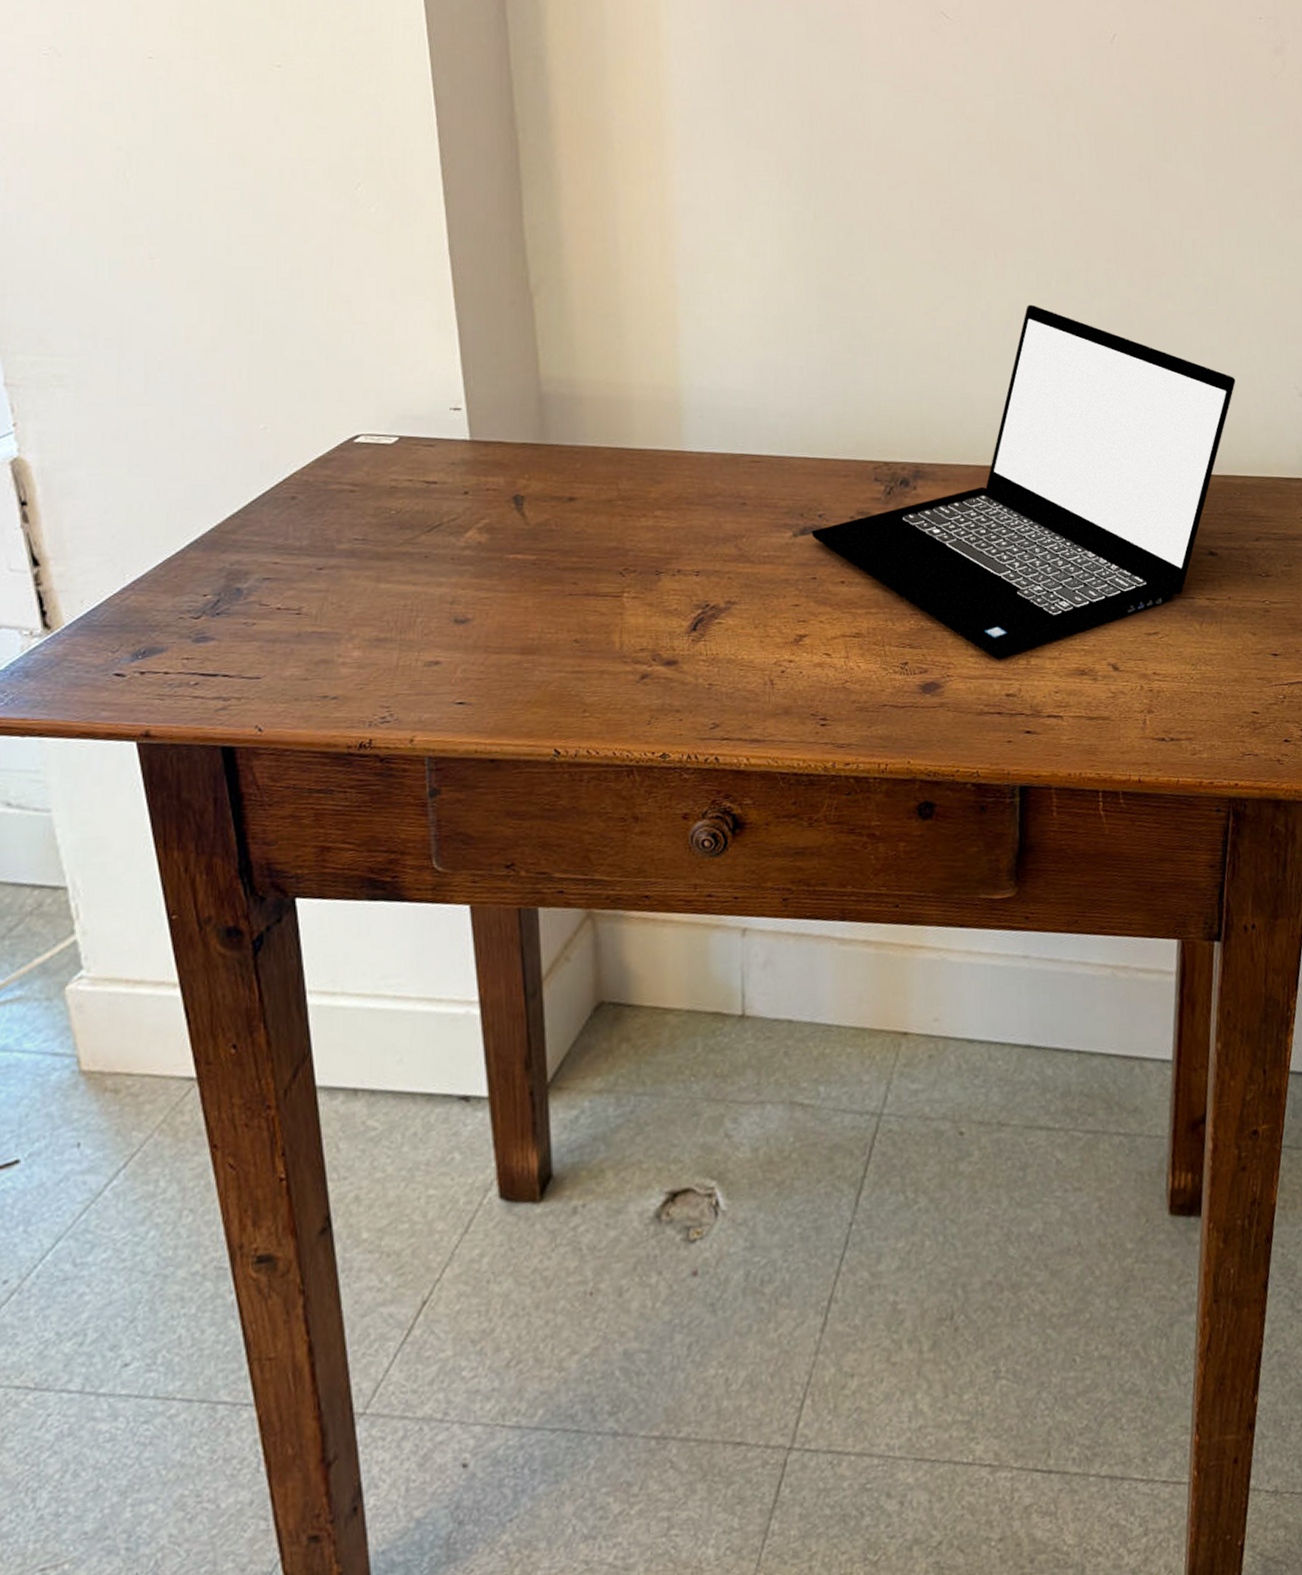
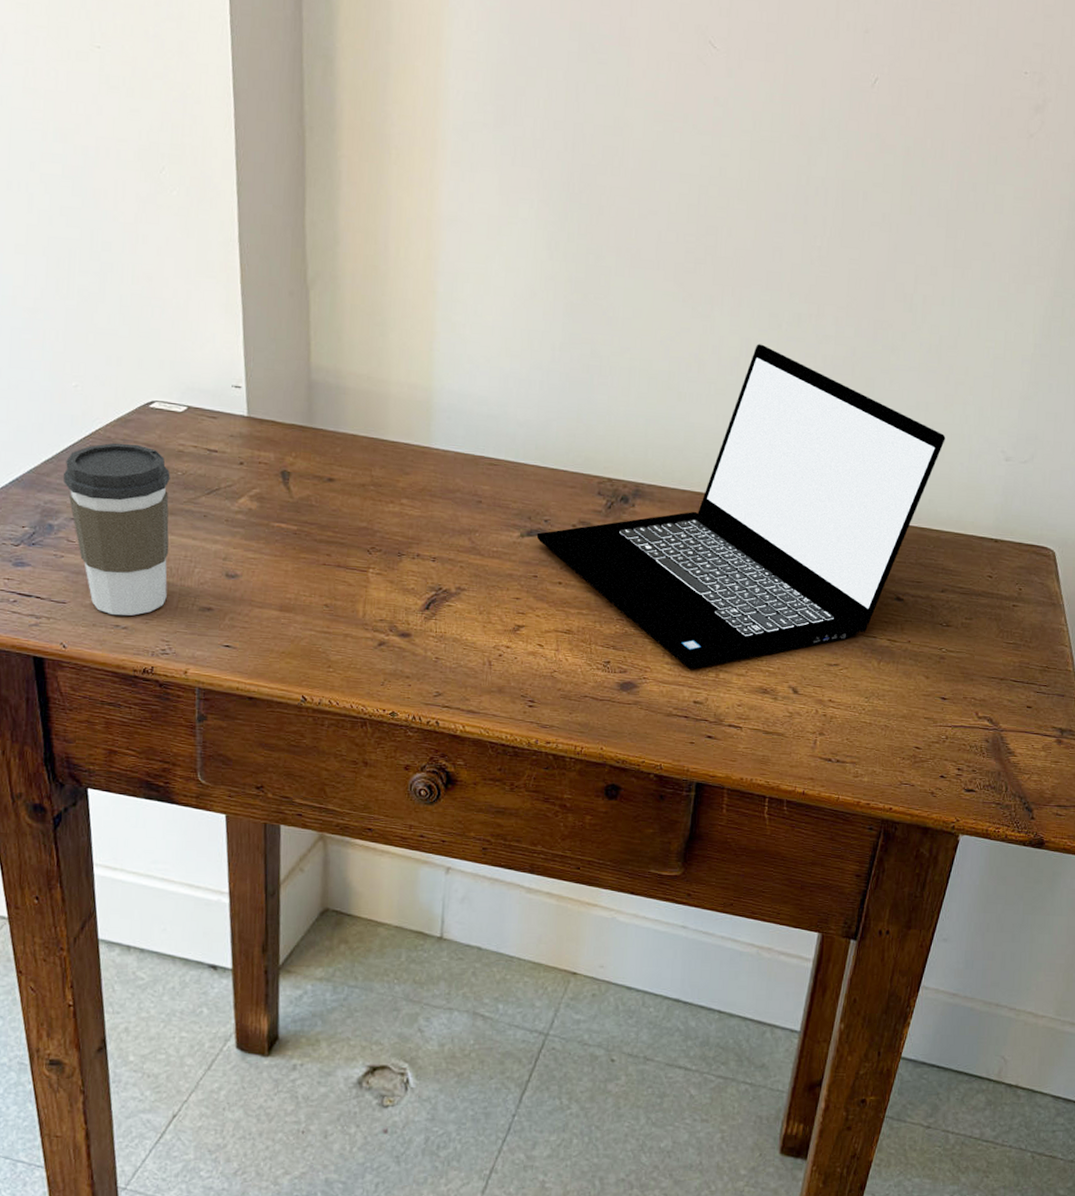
coffee cup: none [252,485,385,685] -> present [63,443,170,616]

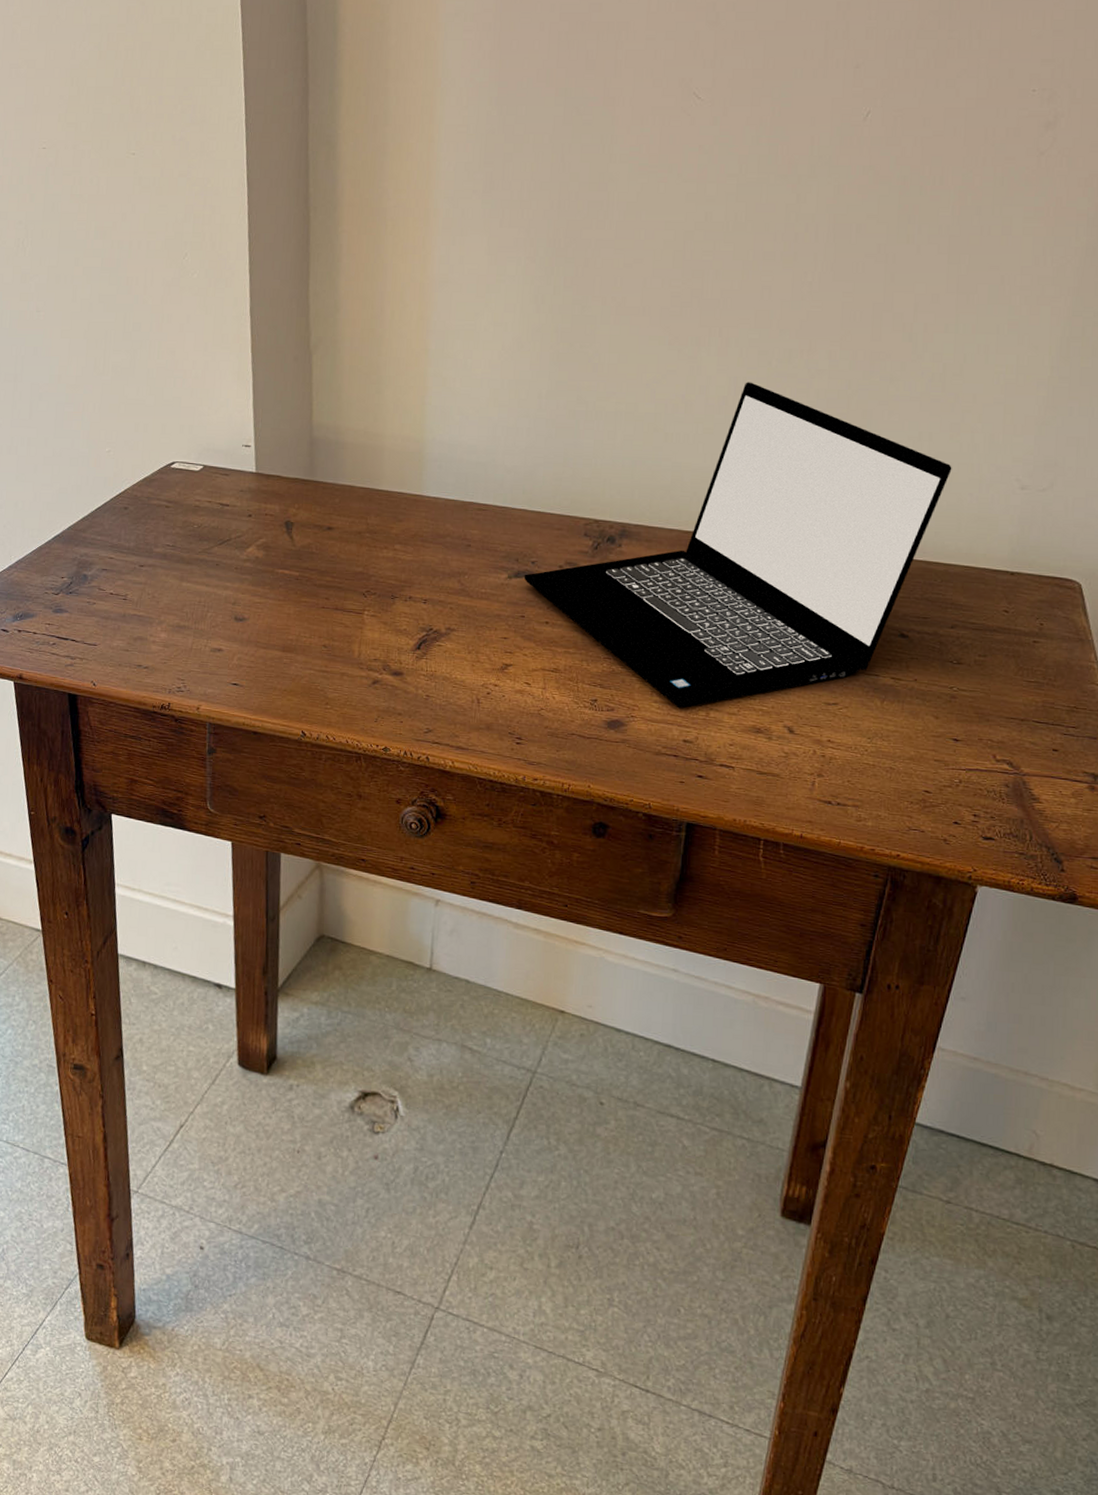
coffee cup: present [63,443,170,616] -> none [96,500,188,656]

